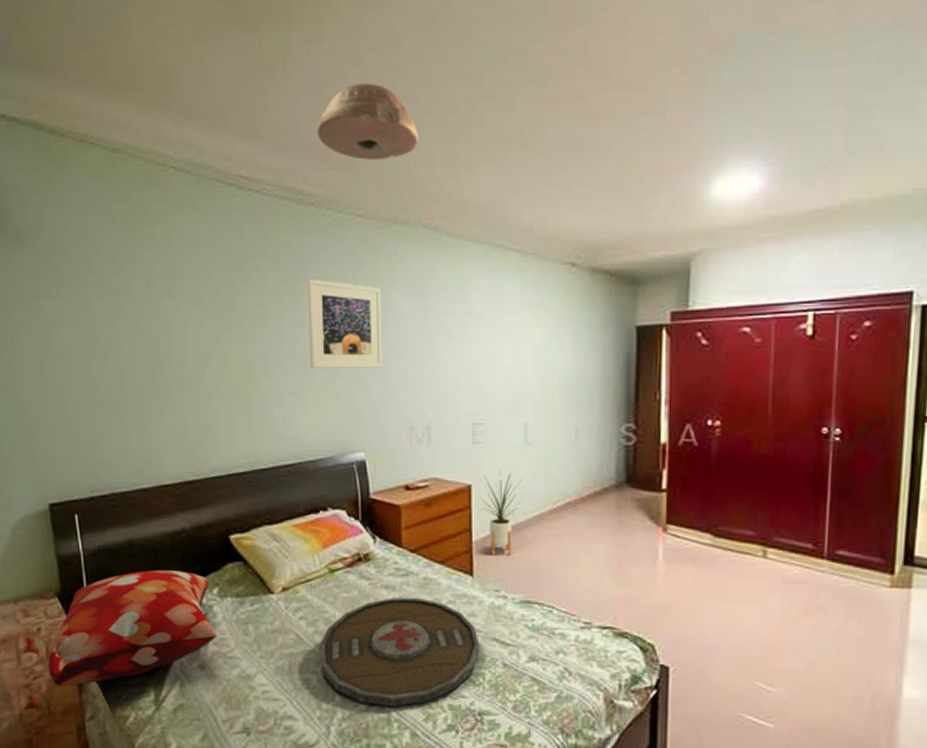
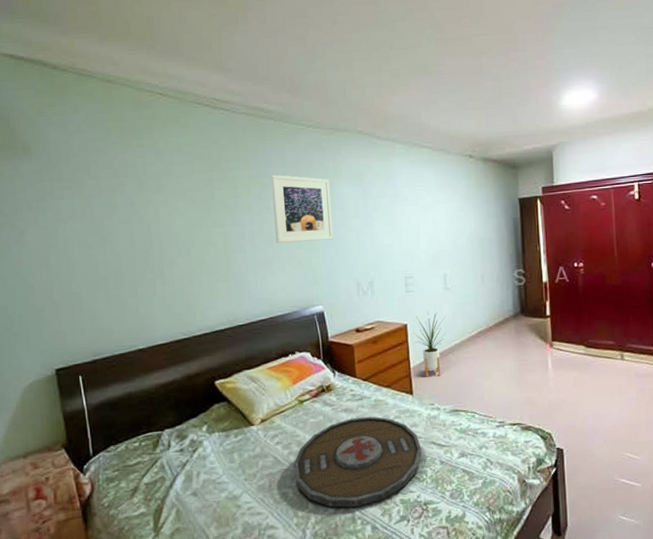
decorative pillow: present [48,570,217,687] -> none [56,414,207,527]
ceiling light: present [316,83,418,160] -> none [273,30,352,85]

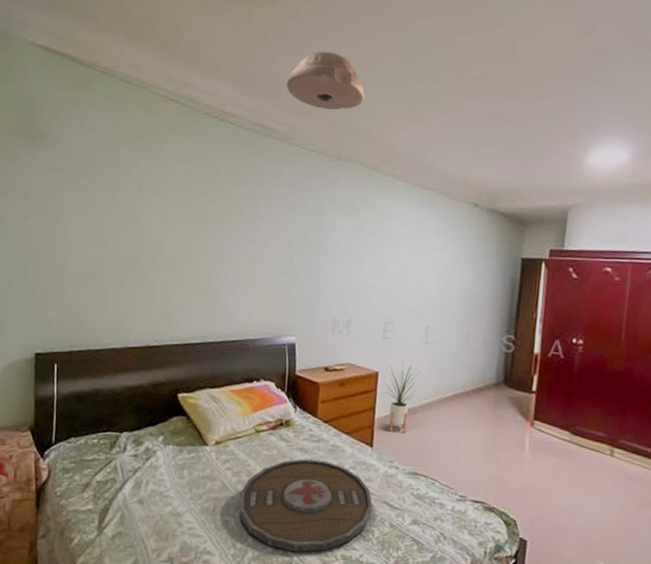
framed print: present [271,174,333,243] -> none [259,195,323,271]
ceiling light: none [273,30,352,85] -> present [286,52,365,110]

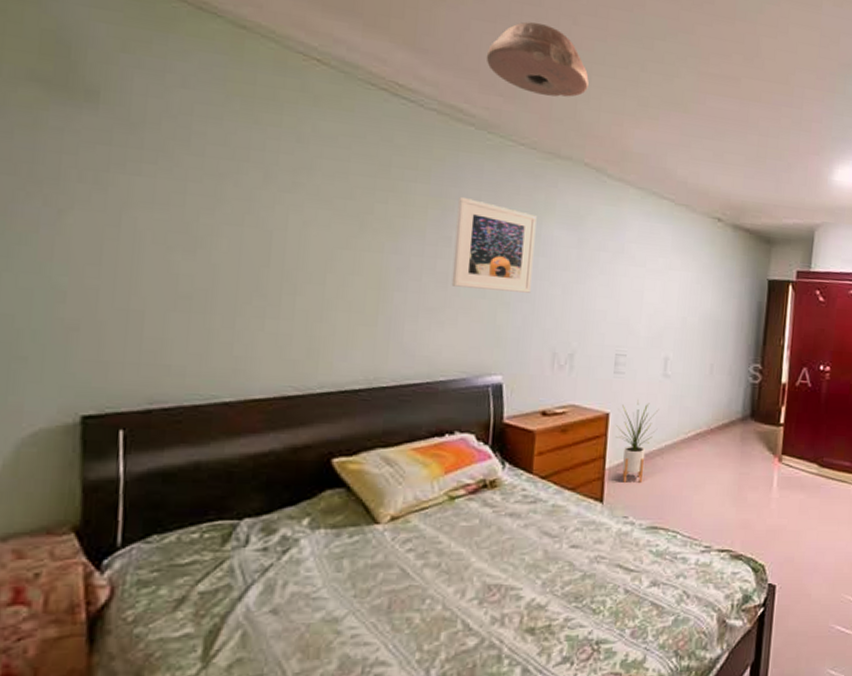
serving tray: present [239,459,373,553] -> none [426,525,604,643]
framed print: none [259,195,323,271] -> present [451,196,537,293]

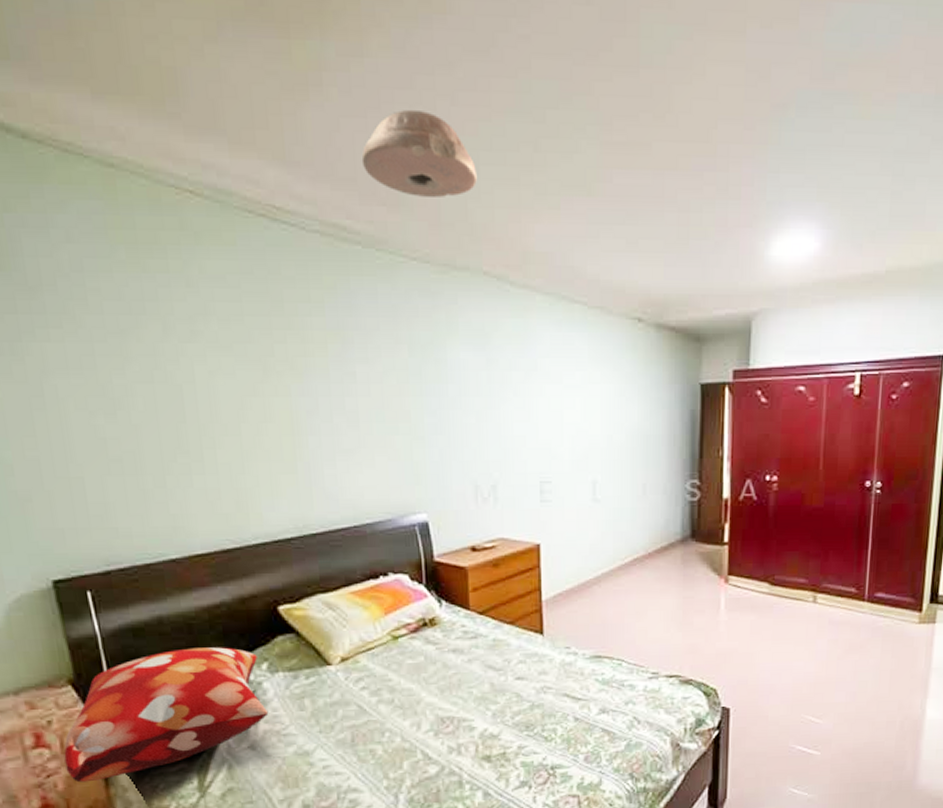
decorative pillow: none [43,498,301,648] -> present [64,647,269,783]
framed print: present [451,196,537,293] -> none [357,326,444,425]
house plant: present [615,399,659,483] -> none [549,528,592,613]

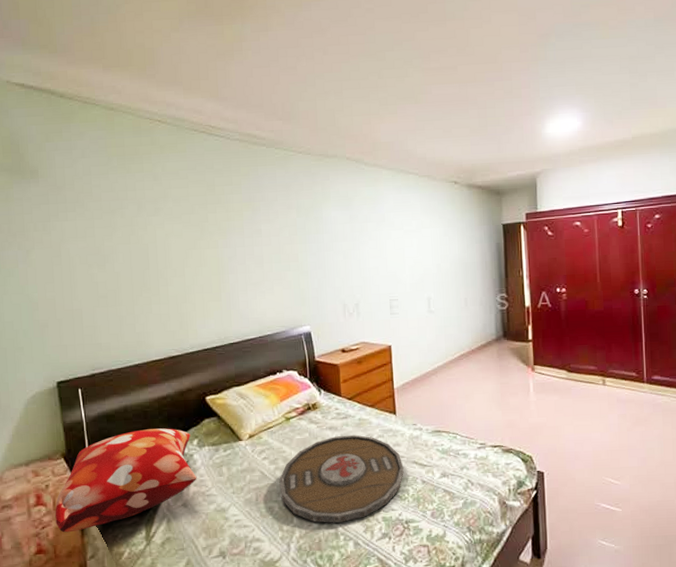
ceiling light: present [361,110,477,197] -> none [266,60,341,113]
serving tray: none [383,659,551,770] -> present [279,434,404,524]

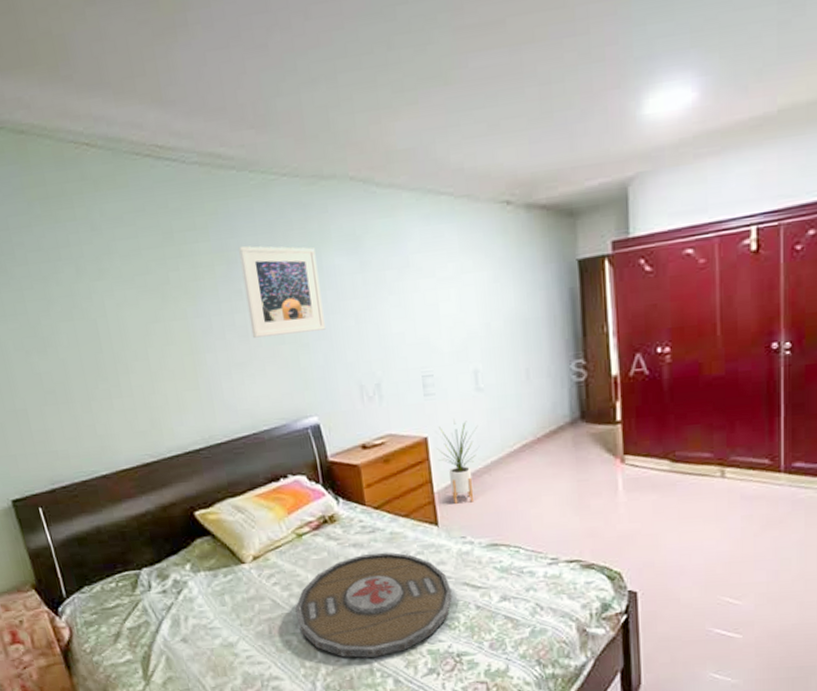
decorative pillow: present [55,428,197,533] -> none [34,551,195,673]
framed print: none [262,198,321,265] -> present [239,245,325,338]
house plant: none [398,333,429,398] -> present [437,419,478,504]

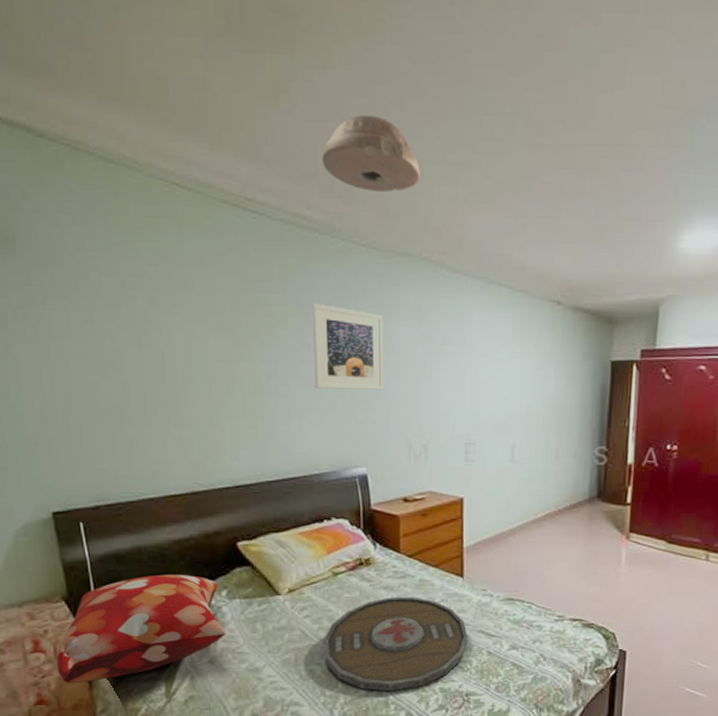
decorative pillow: none [34,551,195,673] -> present [56,574,226,684]
ceiling light: none [228,30,336,115] -> present [321,115,420,192]
house plant: present [437,419,478,504] -> none [470,484,509,560]

